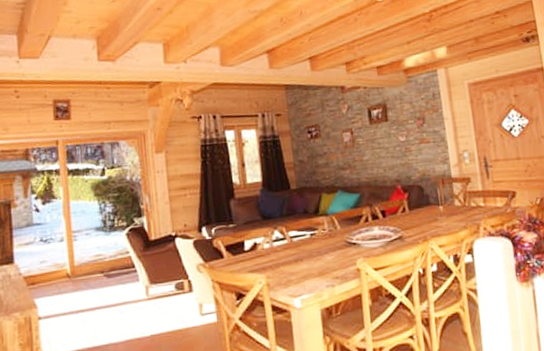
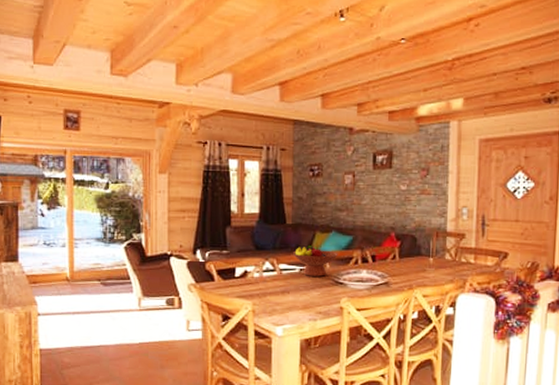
fruit bowl: none [301,207,347,241] -> present [293,244,338,277]

